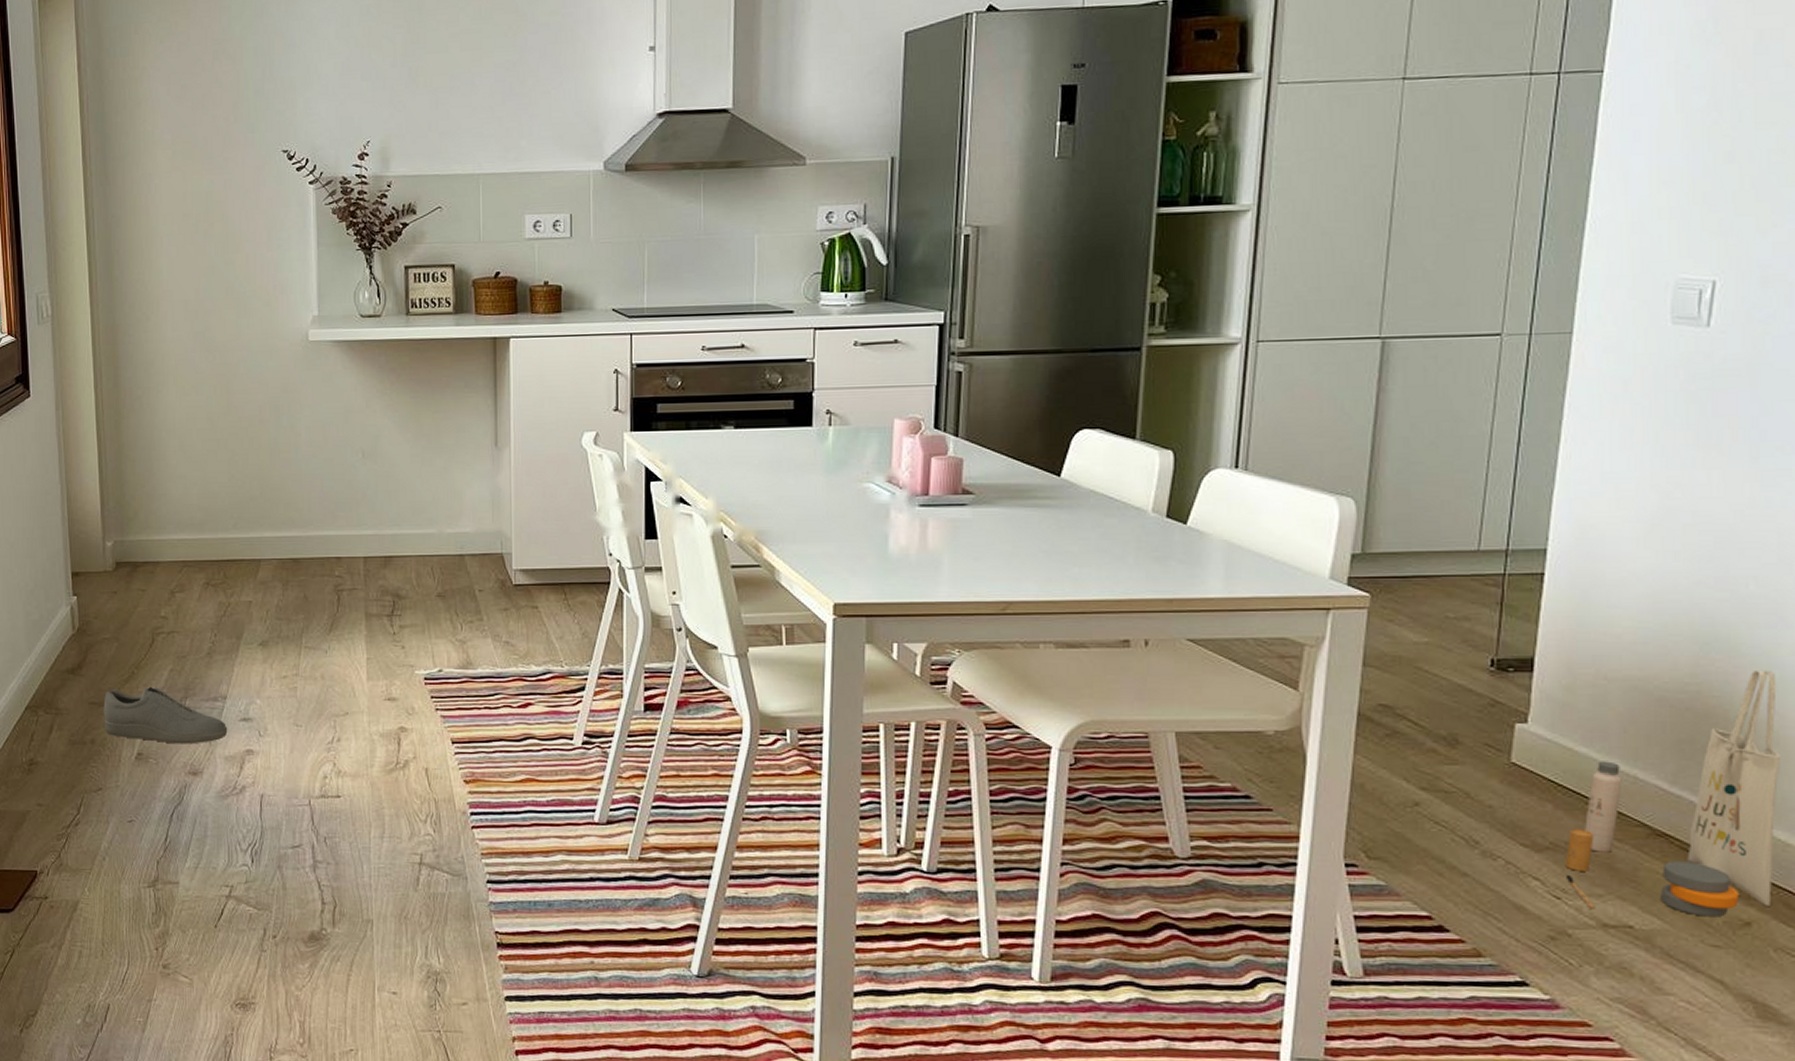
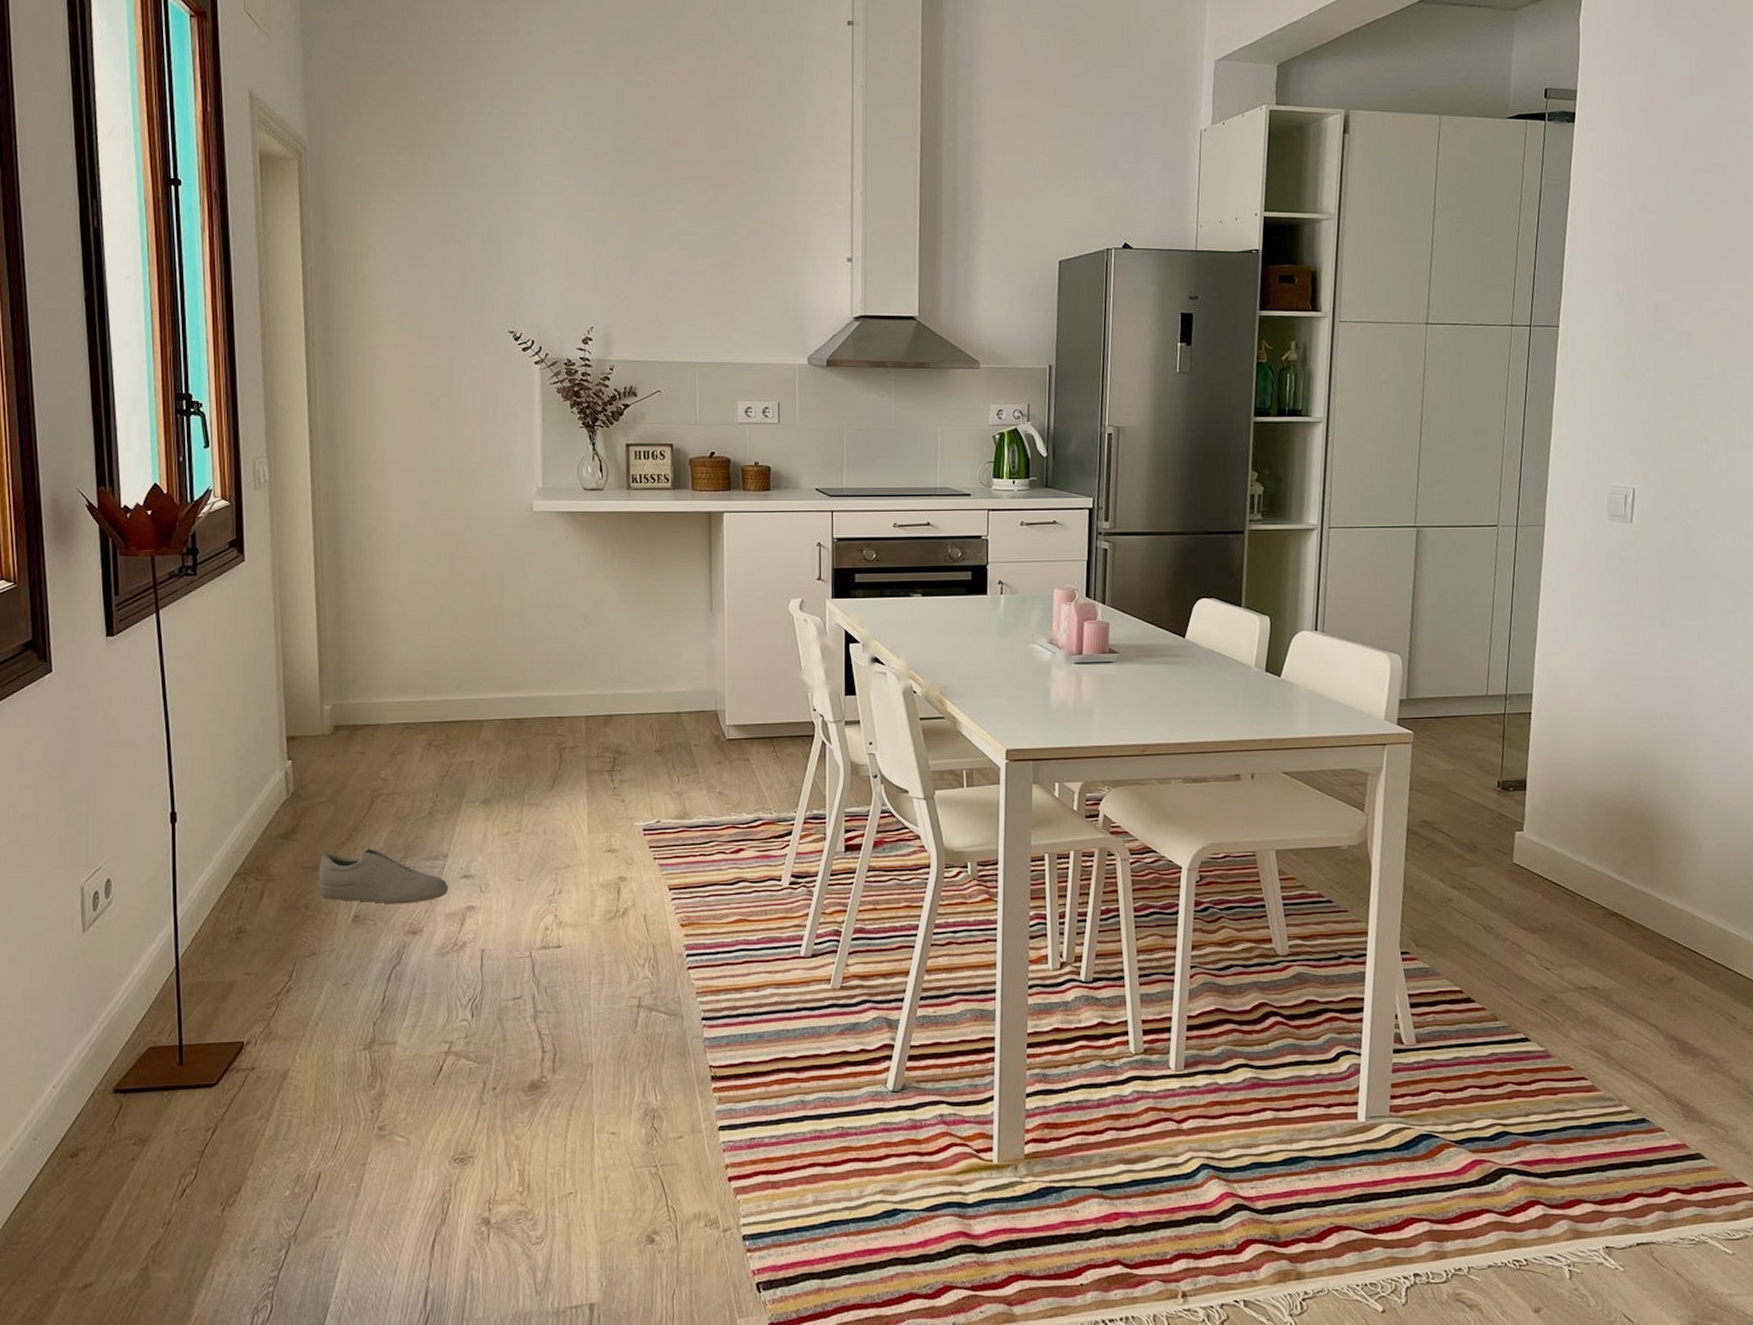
tote bag: present [1565,671,1780,918] -> none [1551,784,1687,976]

